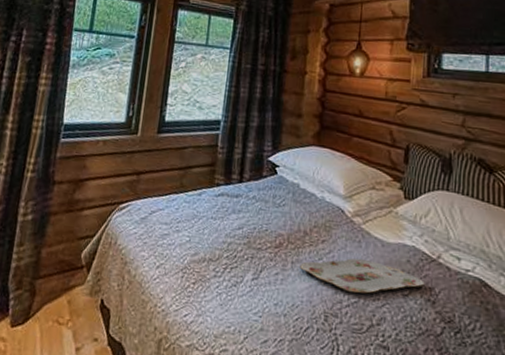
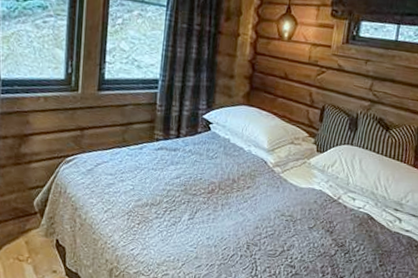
serving tray: present [300,258,425,294] -> none [228,200,326,228]

